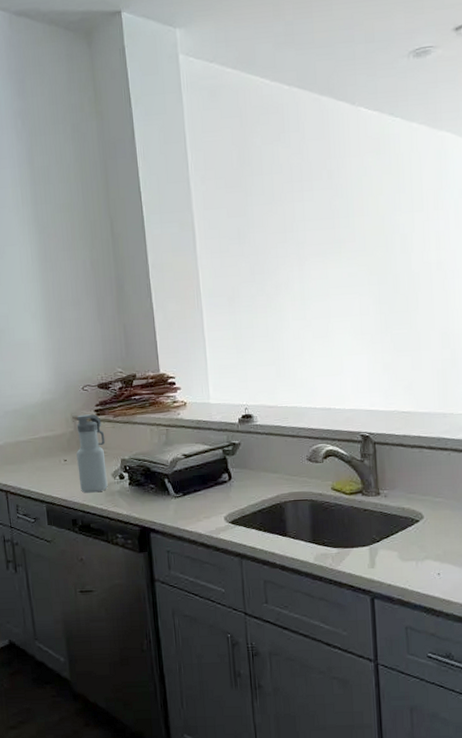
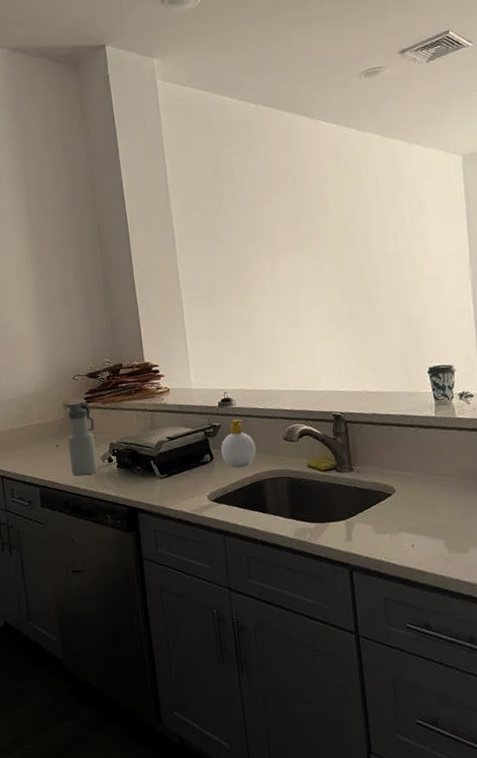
soap bottle: none [239,437,278,488] -> present [220,419,256,468]

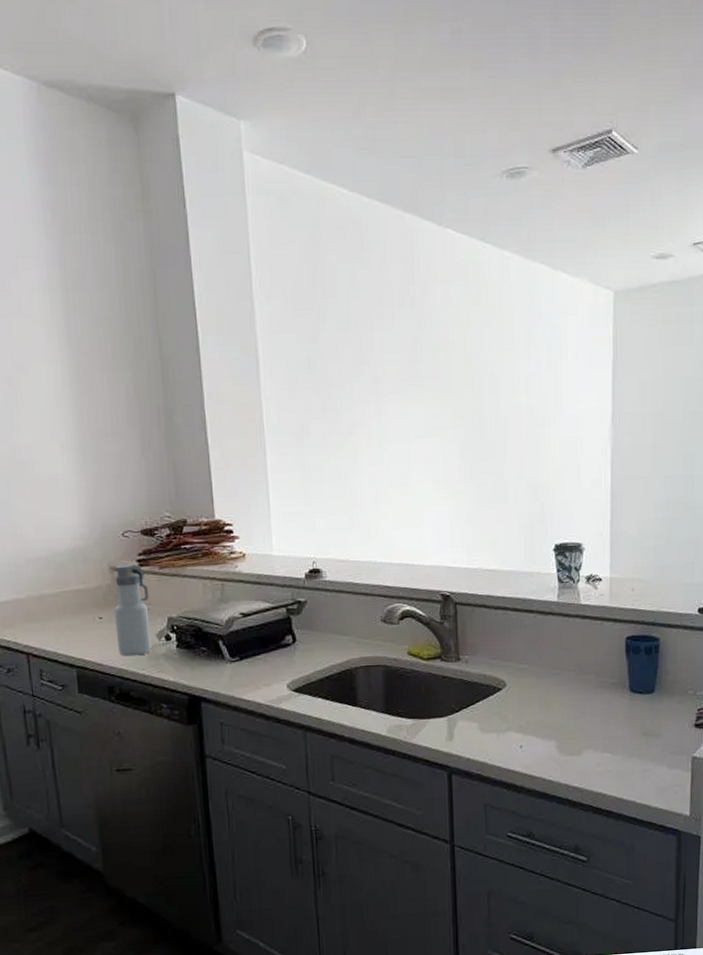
soap bottle: present [220,419,256,468] -> none [305,595,348,652]

